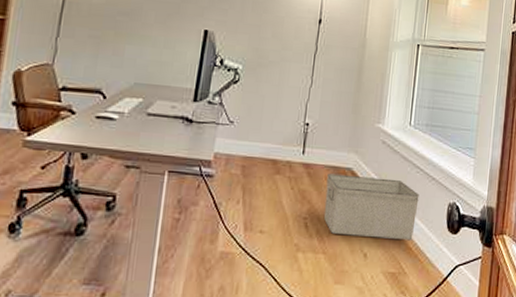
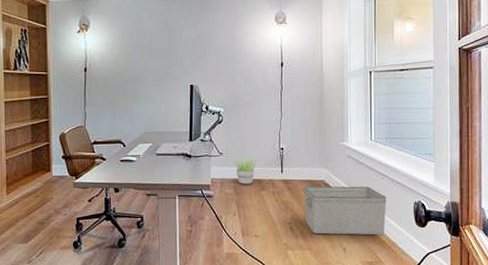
potted plant: none [245,128,276,165] -> present [233,157,258,184]

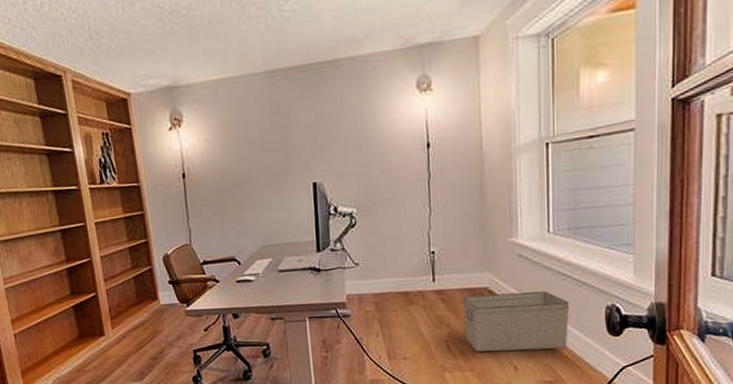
potted plant: present [233,157,258,184] -> none [371,265,403,299]

